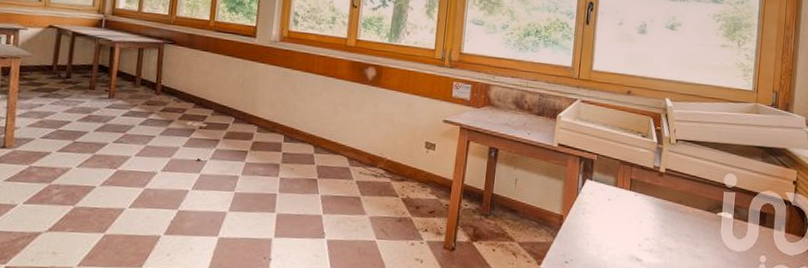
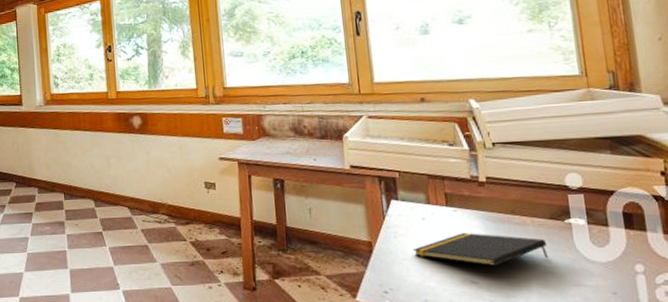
notepad: none [596,215,701,248] -> present [413,233,549,267]

